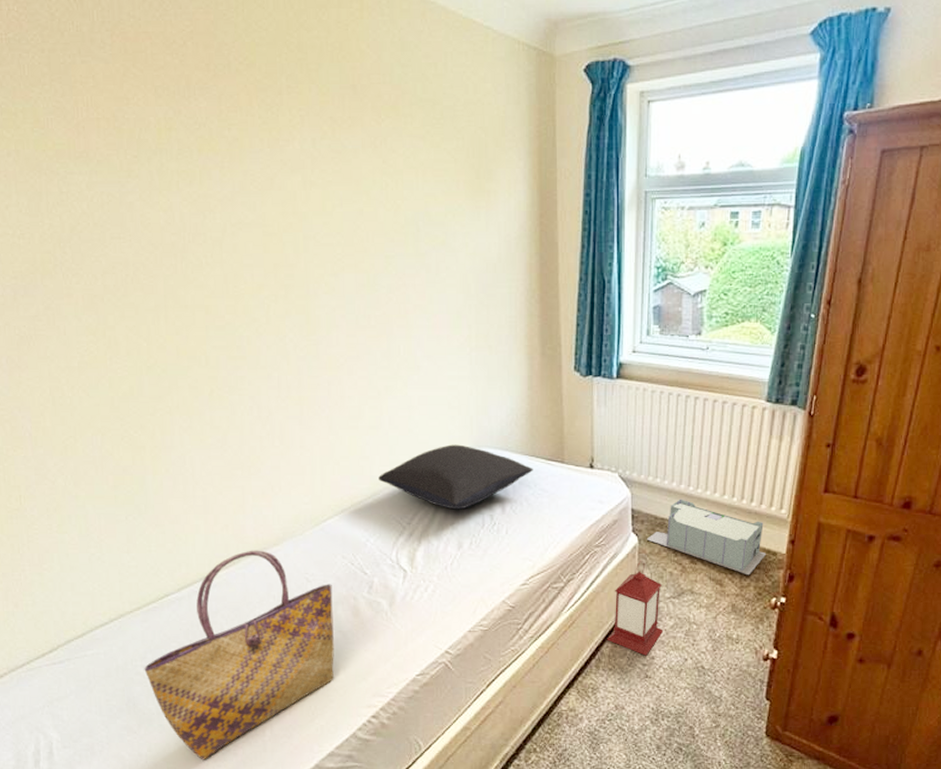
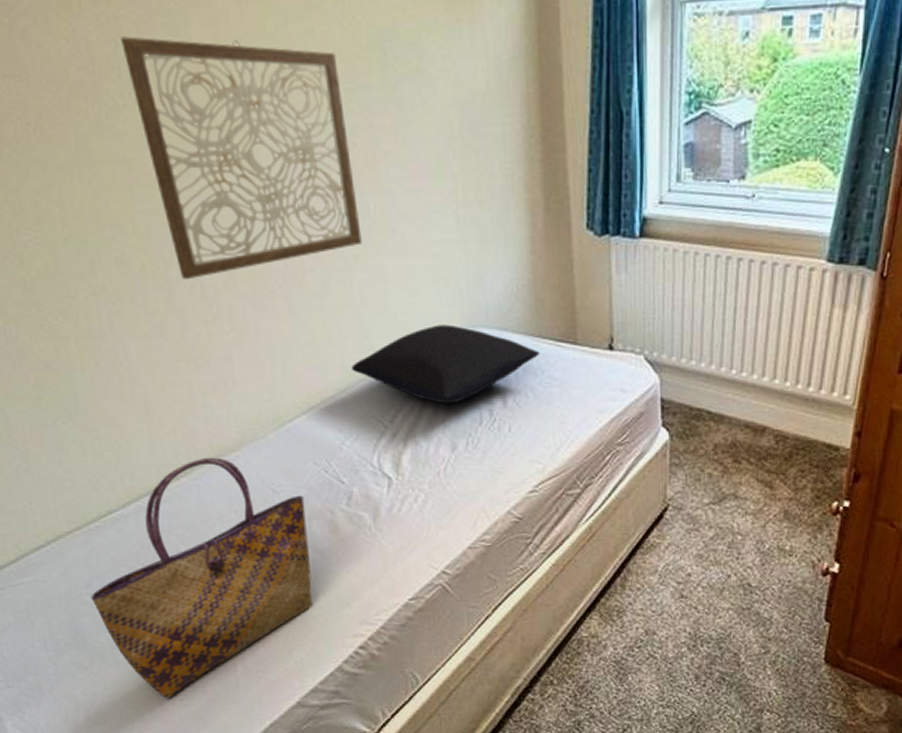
wall art: none [208,210,392,403] -> present [121,36,362,280]
lantern: present [606,560,664,656] -> none [633,459,702,573]
storage bin: present [646,499,766,576] -> none [679,384,826,476]

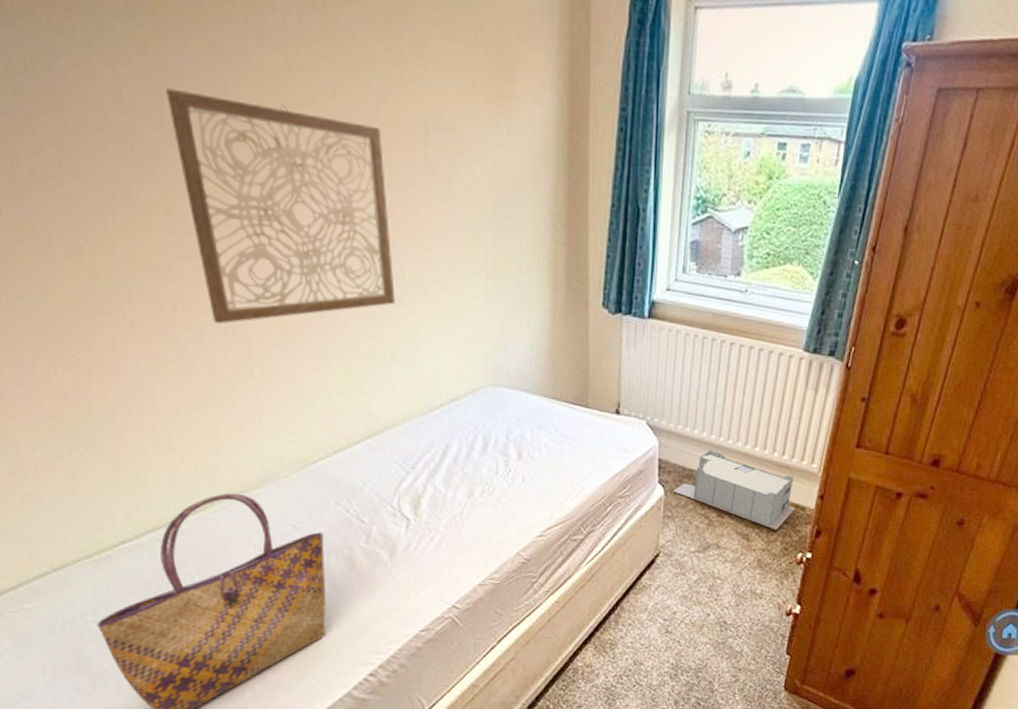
pillow: present [352,324,540,404] -> none [378,382,554,454]
storage bin: none [679,384,826,476] -> present [673,449,794,530]

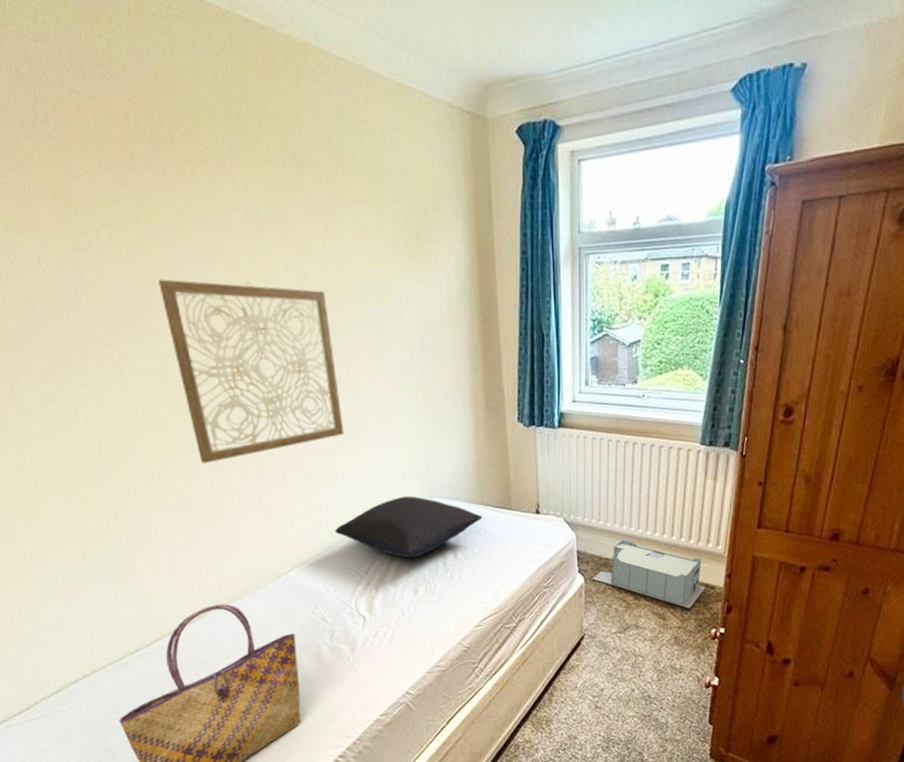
pillow: none [378,382,554,454] -> present [335,496,482,558]

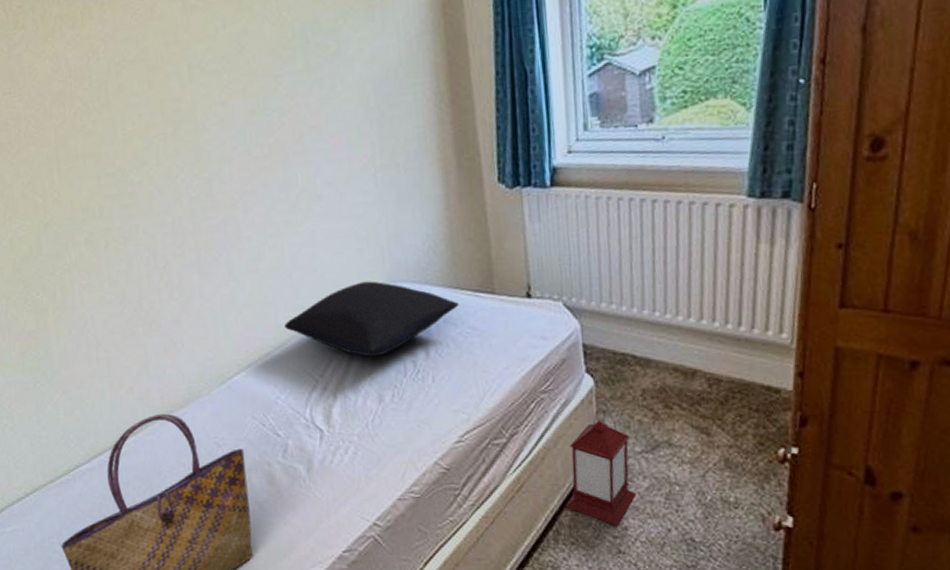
wall art: present [158,279,344,464] -> none [92,44,292,254]
lantern: none [558,598,611,688] -> present [564,406,637,526]
storage bin: present [592,539,705,609] -> none [604,328,765,421]

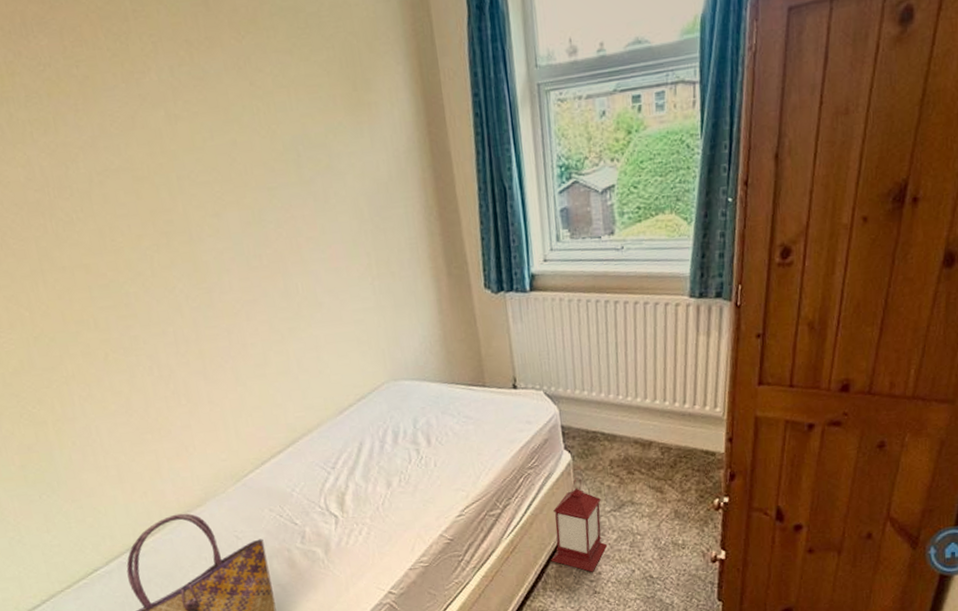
pillow: present [285,281,459,357] -> none [295,380,455,449]

